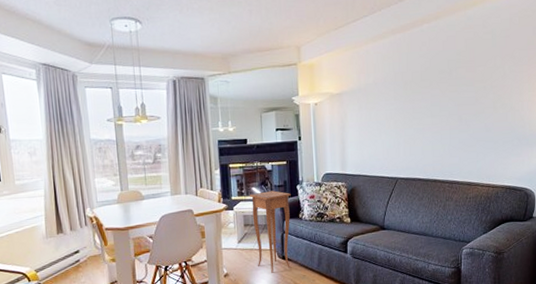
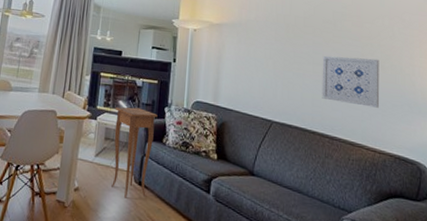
wall art: none [440,101,493,149] -> present [322,55,380,108]

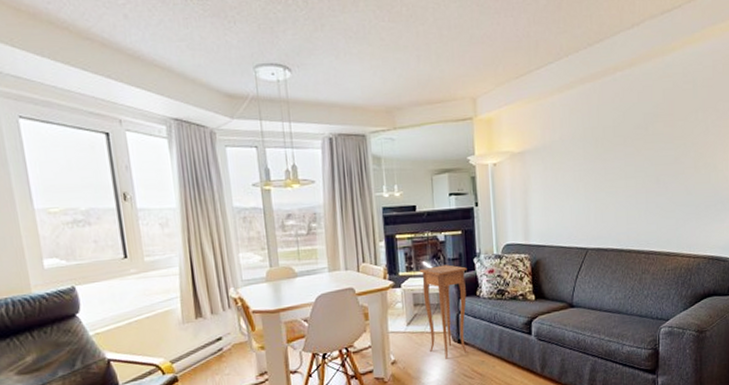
wall art: present [322,55,380,108] -> none [635,159,694,215]

